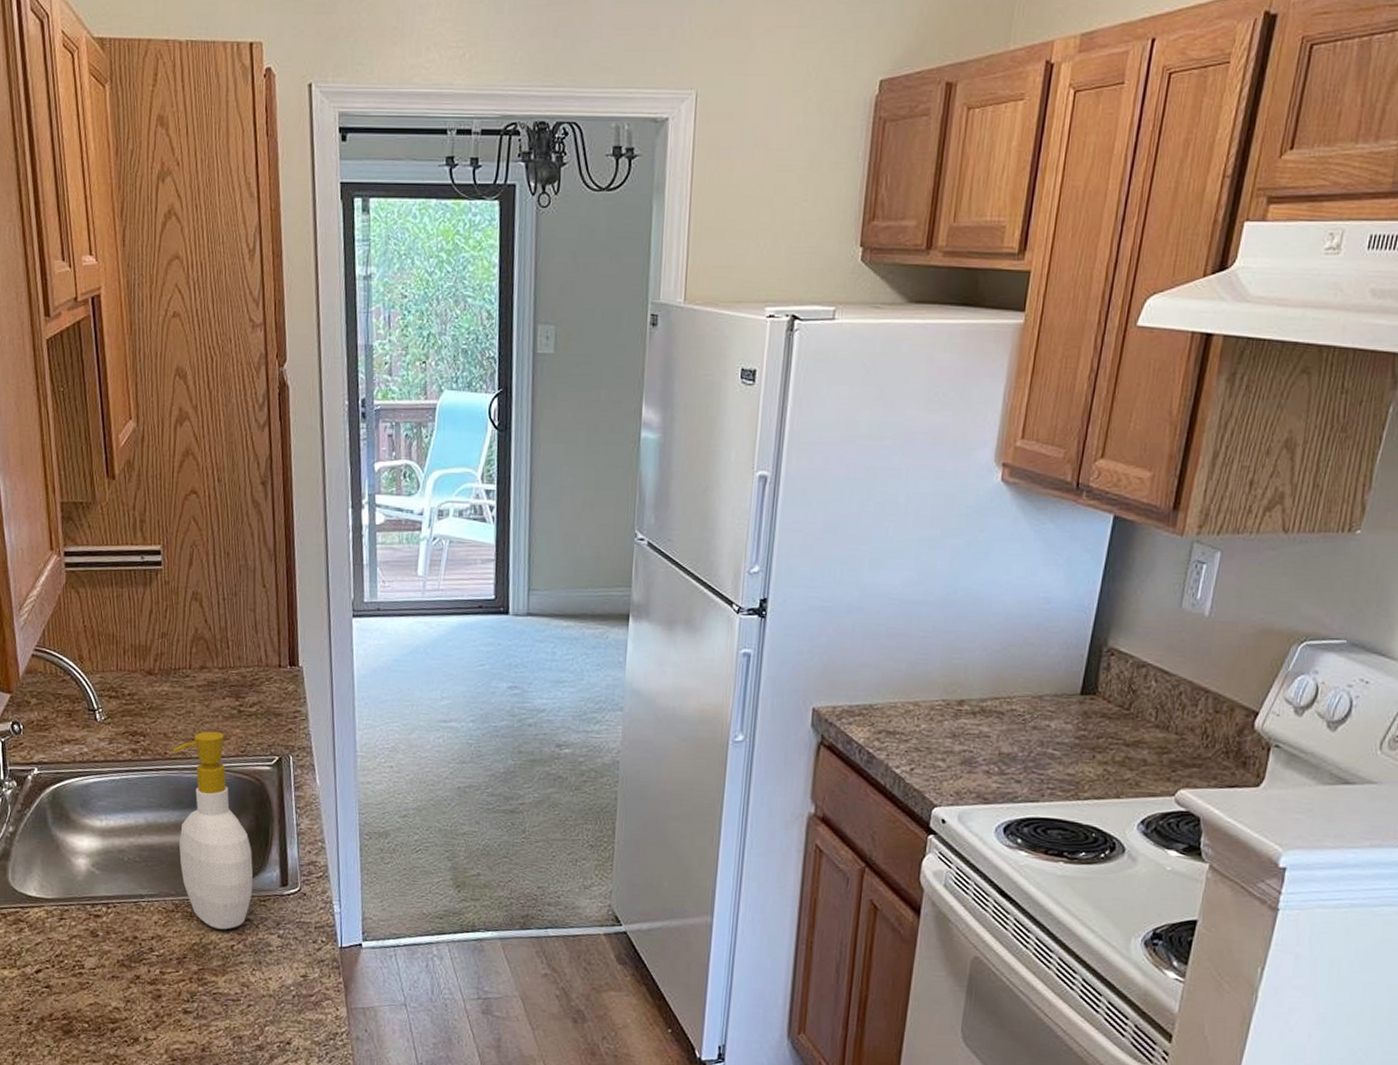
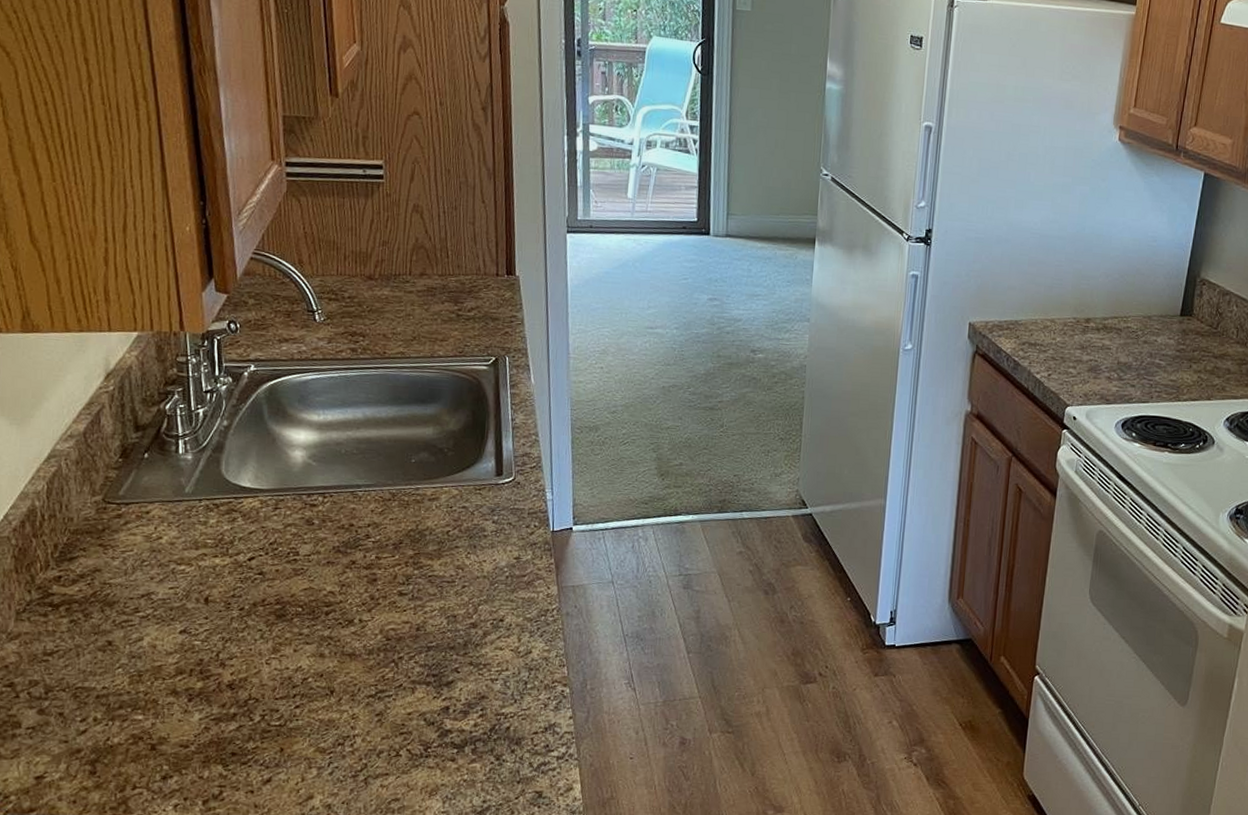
soap bottle: present [172,731,253,930] -> none [391,333,469,517]

